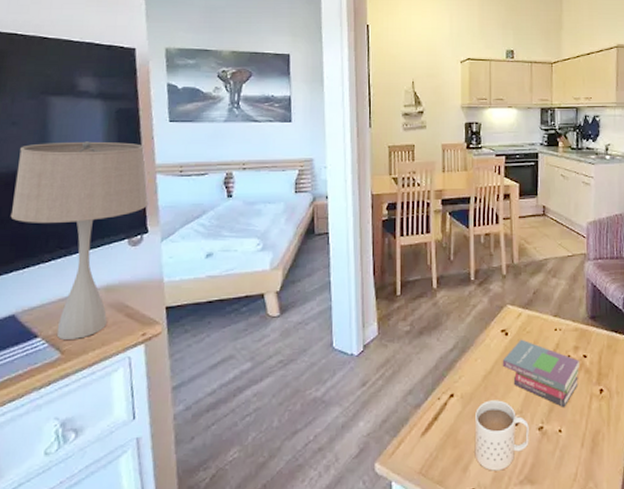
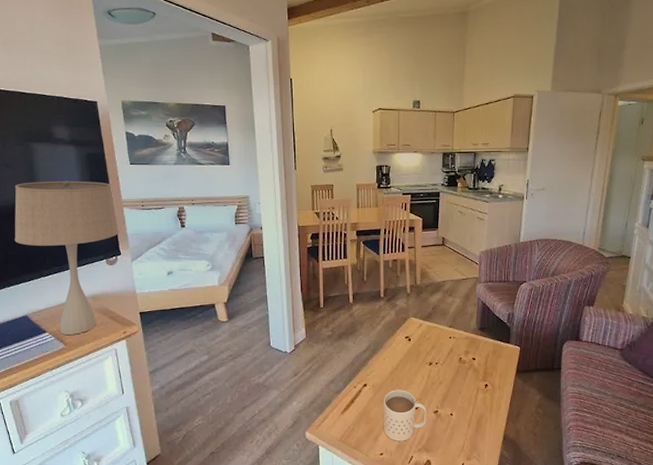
books: present [502,339,579,407] -> none [406,344,469,397]

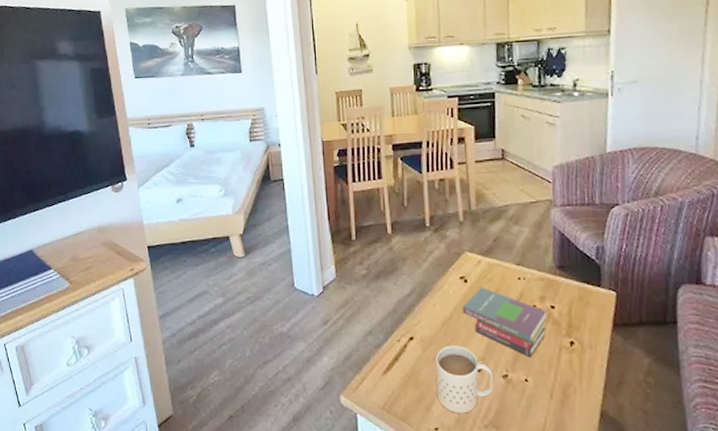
table lamp: present [14,180,119,336] -> none [20,99,125,273]
books: none [406,344,469,397] -> present [462,287,547,357]

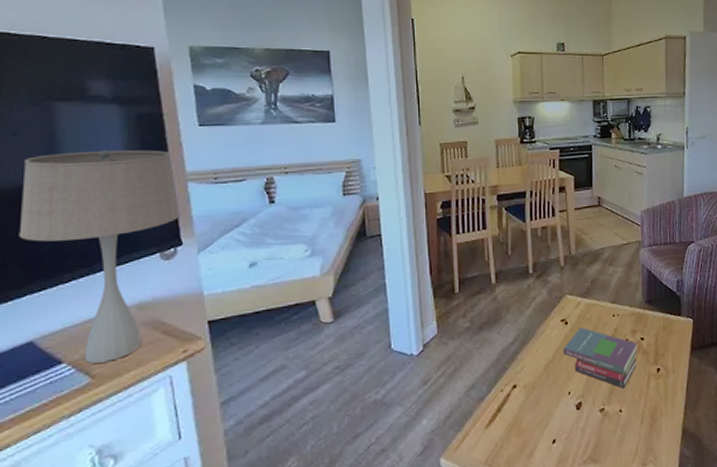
table lamp: none [20,99,125,273] -> present [18,150,181,364]
mug: present [435,345,493,414] -> none [538,387,592,455]

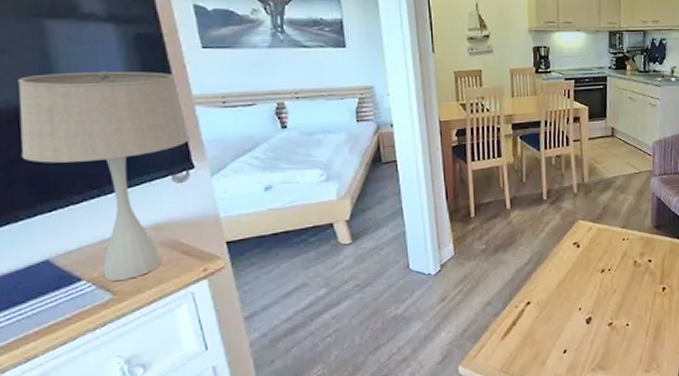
books: present [563,327,637,389] -> none [574,250,645,305]

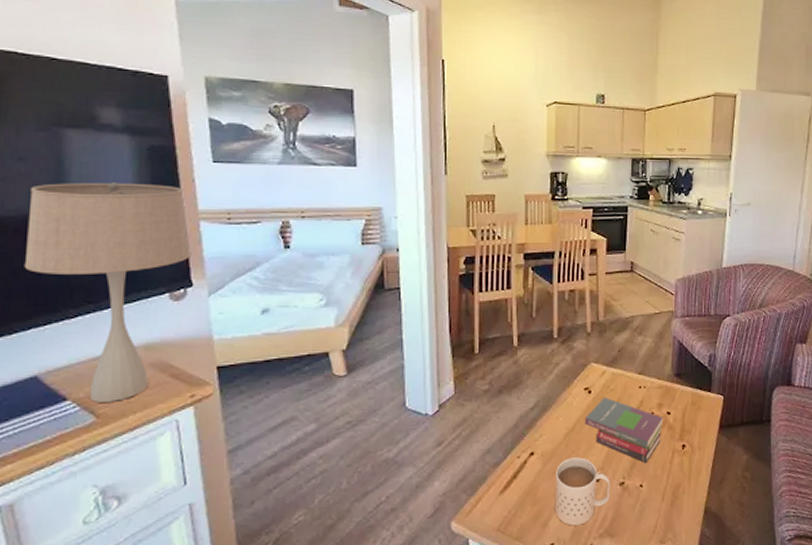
mug: none [550,303,600,363] -> present [554,457,610,526]
books: none [574,250,645,305] -> present [584,397,663,463]

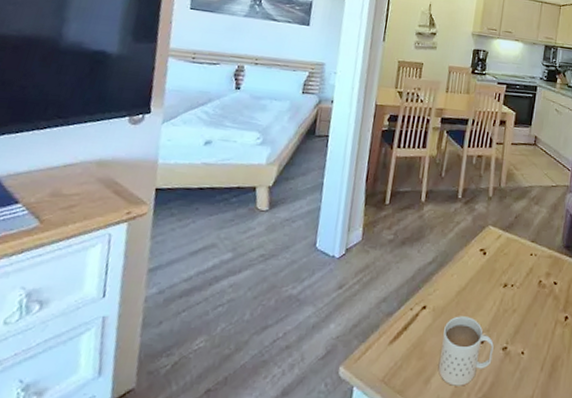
table lamp: present [24,182,192,404] -> none [12,11,161,211]
books: present [584,397,663,463] -> none [476,260,549,330]

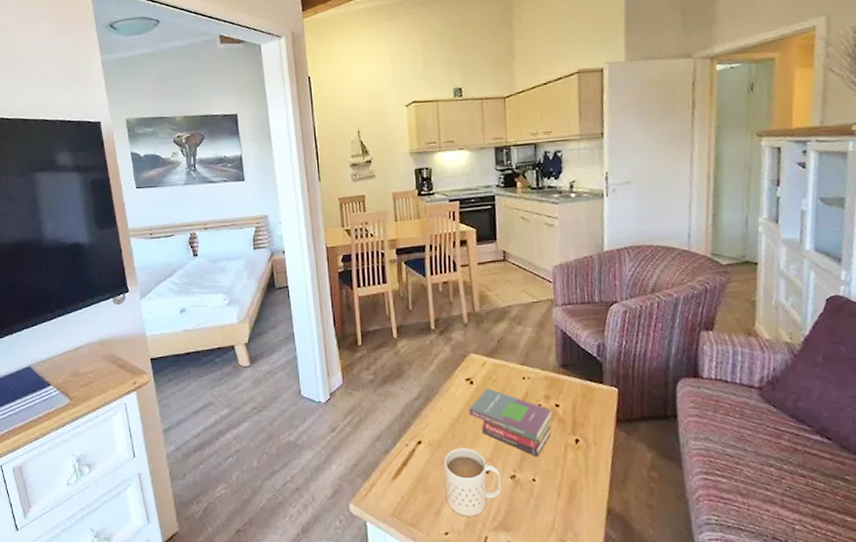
books: none [476,260,549,330] -> present [468,388,552,456]

